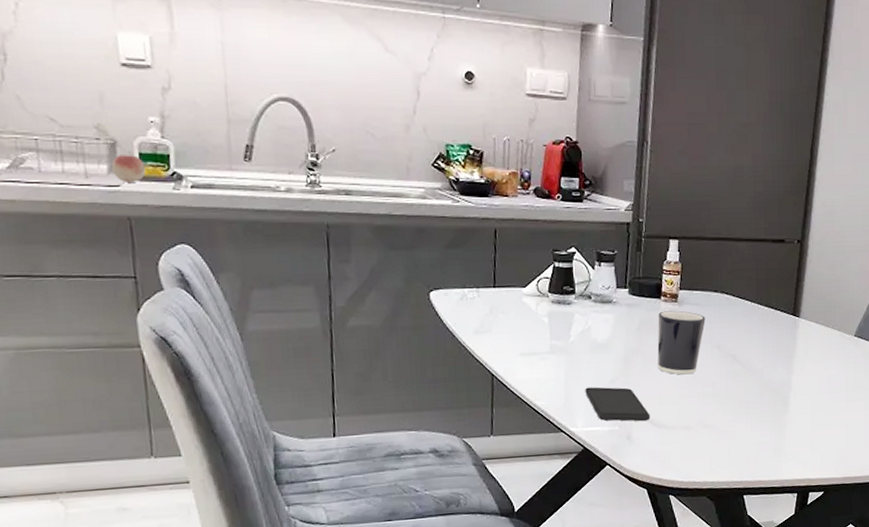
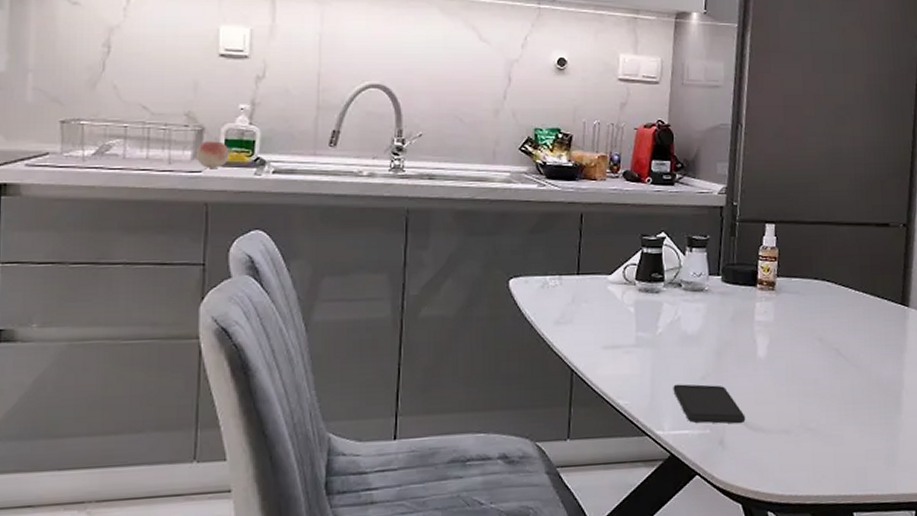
mug: present [657,310,706,375] -> none [753,299,806,371]

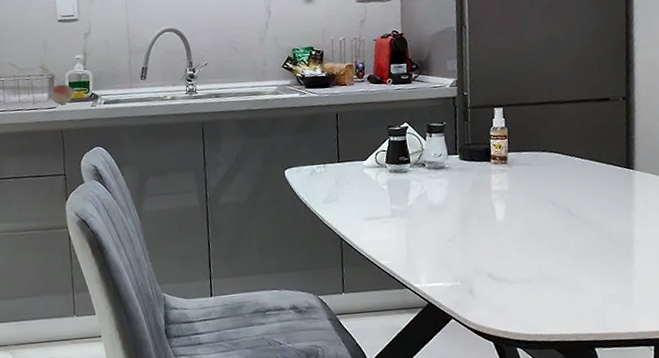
mobile phone: present [673,384,746,424] -> none [425,245,491,277]

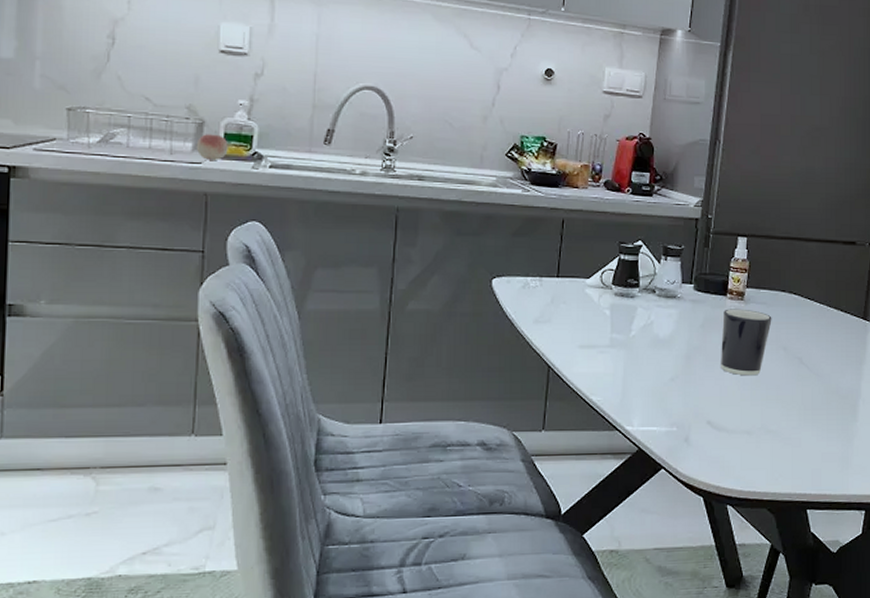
mug: none [489,171,537,231] -> present [721,309,772,376]

